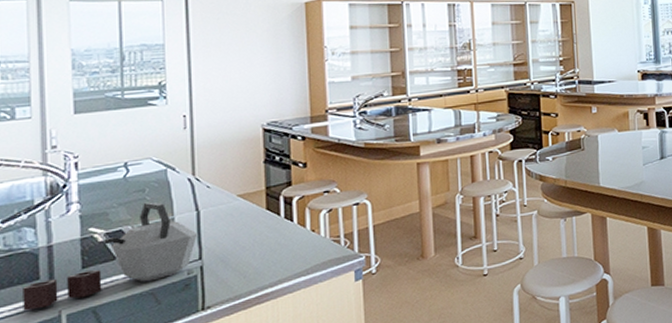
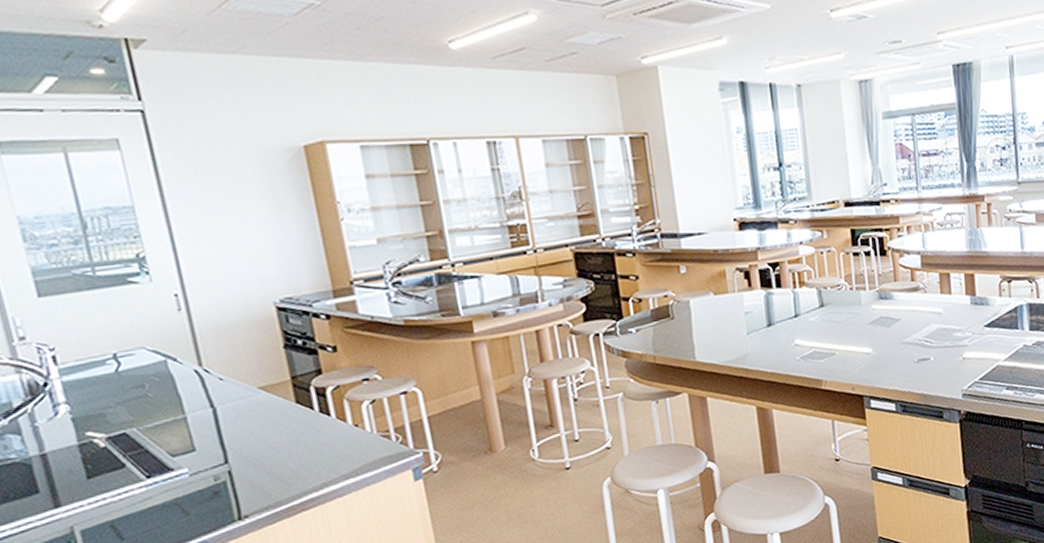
kettle: present [23,202,198,311] -> none [21,399,219,529]

